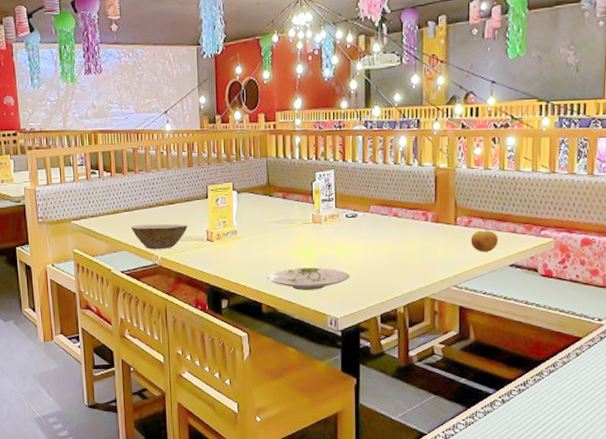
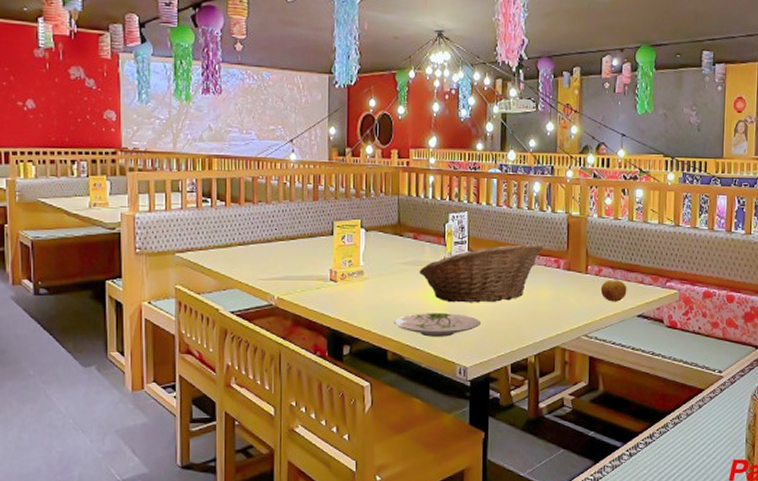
bowl: present [131,223,188,250] -> none [246,260,309,289]
fruit basket: none [289,197,411,258] -> present [419,243,544,303]

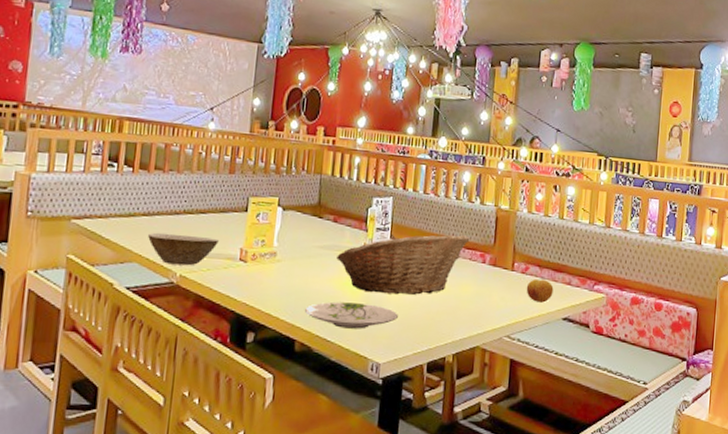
bowl: none [246,260,309,289] -> present [148,232,219,266]

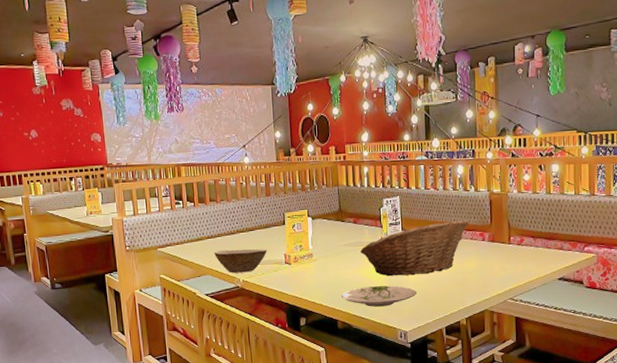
fruit: present [526,279,554,303] -> none [523,248,548,268]

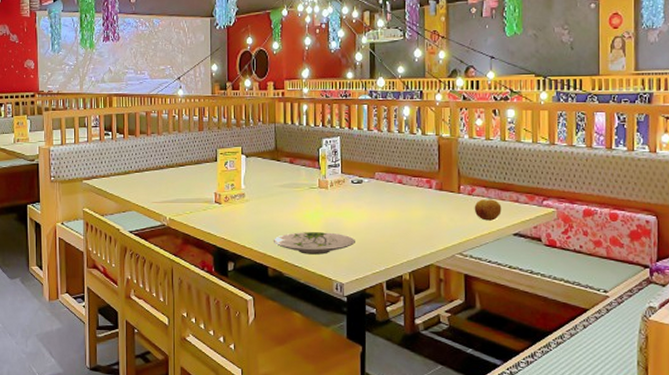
bowl: present [214,249,267,273] -> none [141,185,197,210]
fruit basket: present [360,220,469,277] -> none [296,165,415,222]
fruit: none [523,248,548,268] -> present [474,199,502,221]

